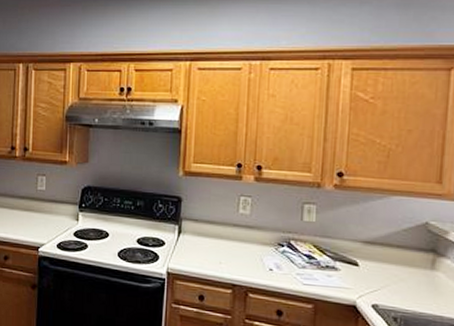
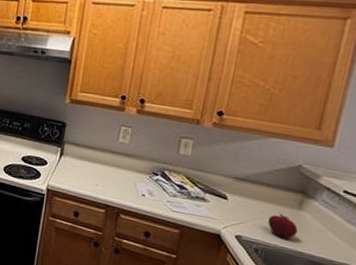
fruit: none [402,275,434,302] -> present [267,213,298,239]

